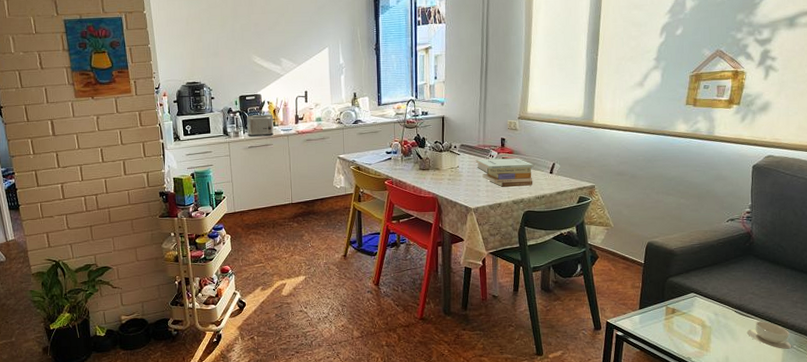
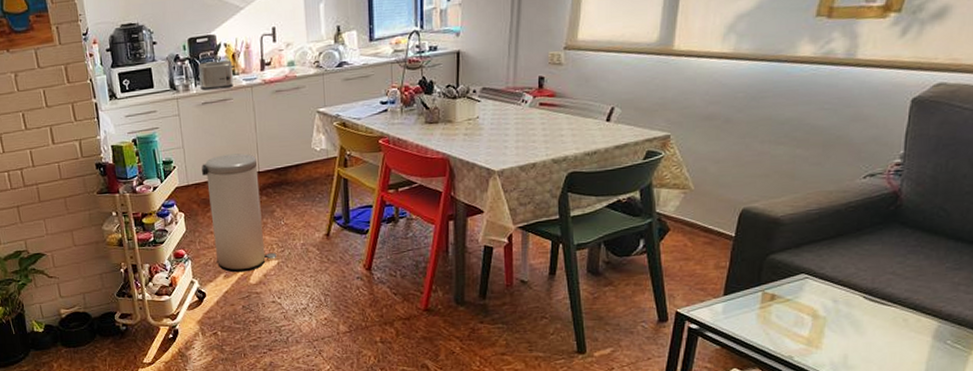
pedal bin: none [246,188,305,286] -> present [202,153,277,273]
books: present [475,158,535,188] -> none [502,102,585,143]
teacup: present [747,321,792,349] -> none [879,310,945,346]

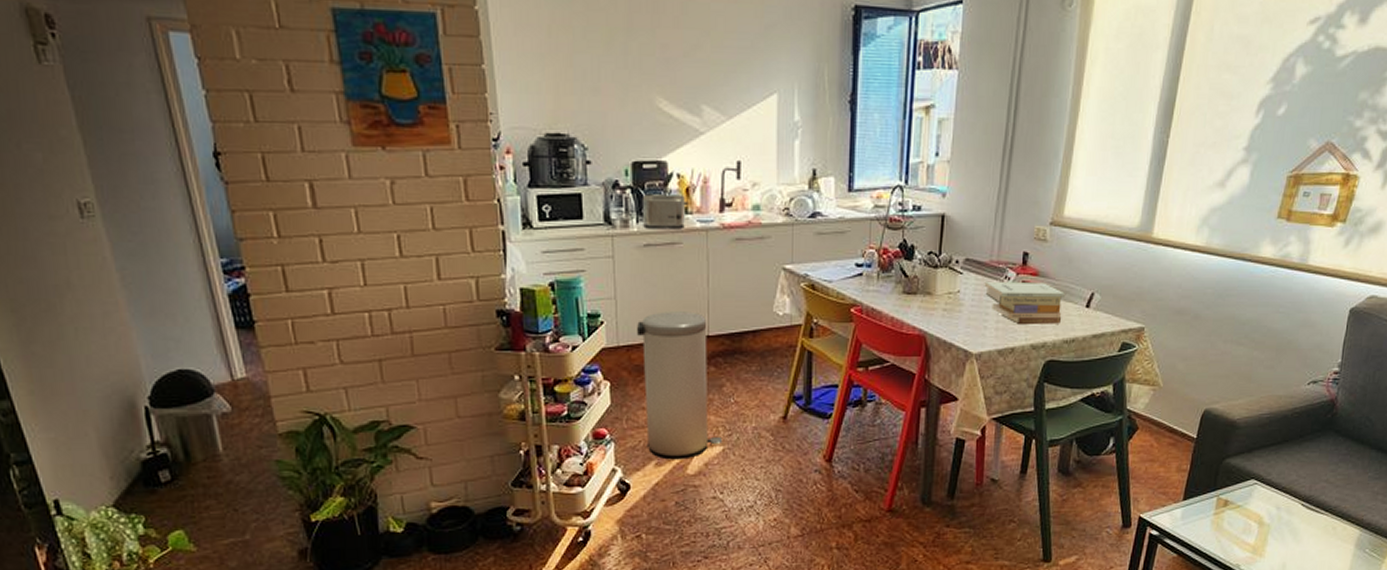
books: none [502,102,585,143] -> present [984,282,1066,326]

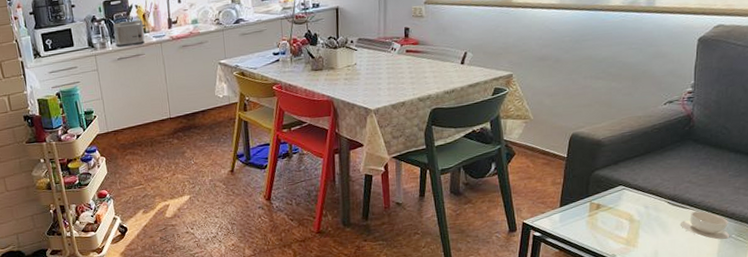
pedal bin: present [637,311,723,460] -> none [119,102,189,208]
books: present [984,282,1066,326] -> none [375,49,444,84]
teacup: none [1313,518,1364,554] -> present [681,211,730,240]

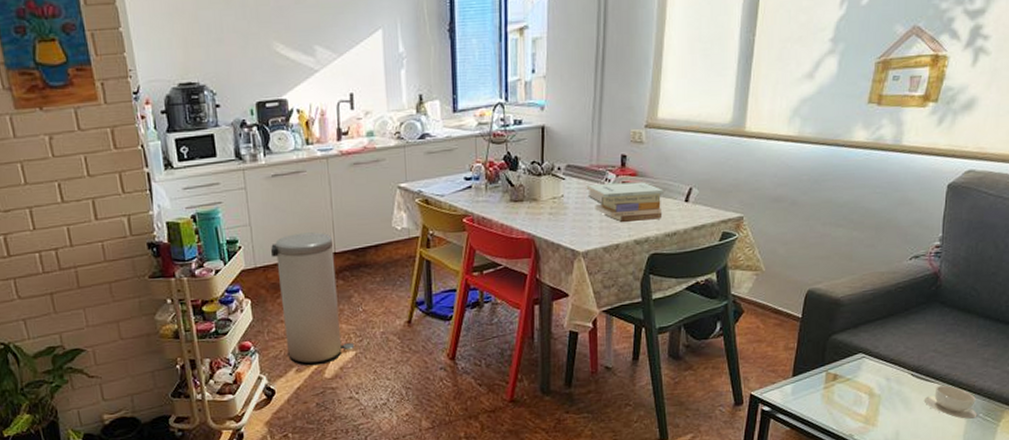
toaster: present [112,20,146,47] -> none [267,128,309,161]
pedal bin: none [119,102,189,208] -> present [271,232,355,366]
books: none [375,49,444,84] -> present [586,181,665,223]

